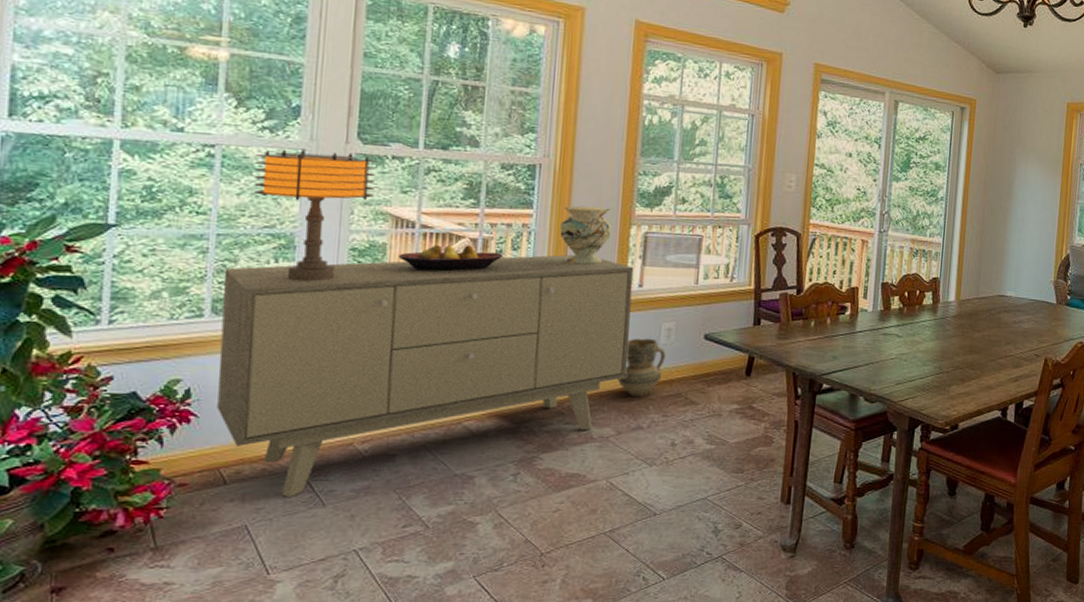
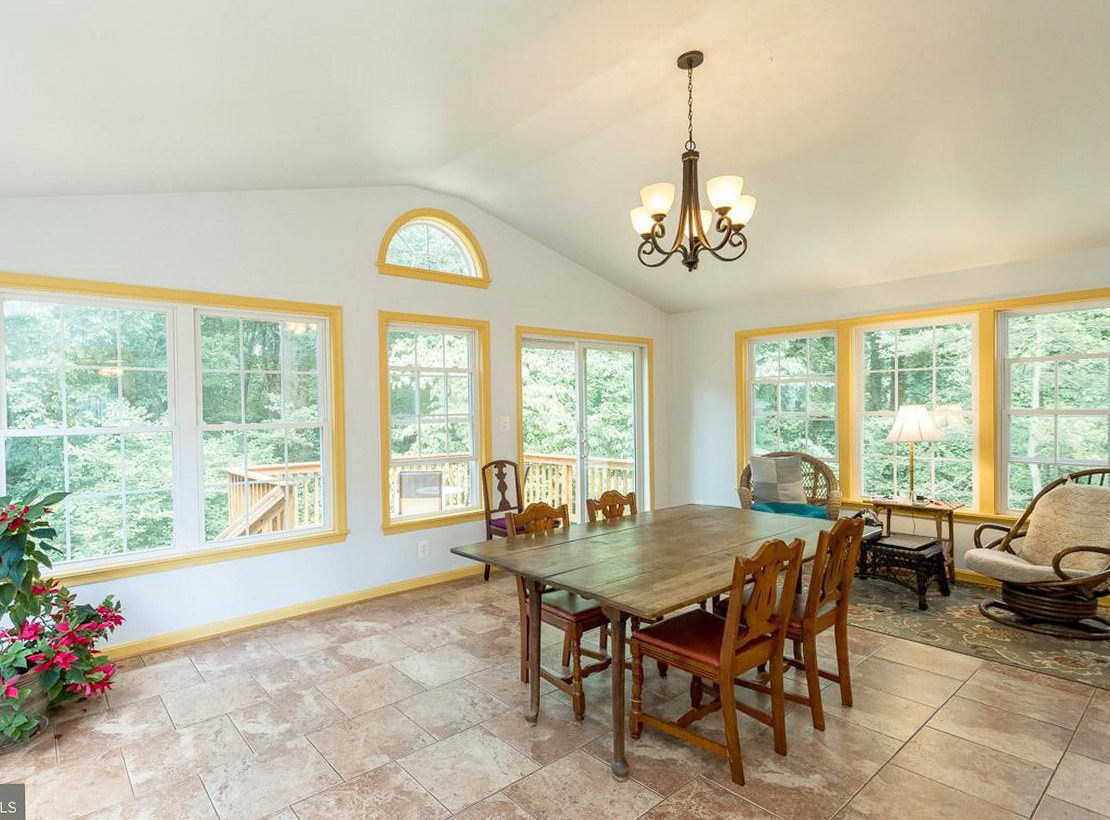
sideboard: present [217,254,634,497] -> none [132,492,396,675]
table lamp: present [253,149,376,282] -> none [144,431,216,524]
fruit bowl: present [398,245,504,272] -> none [235,491,303,512]
decorative vase: present [560,205,612,265] -> none [340,455,376,500]
ceramic jug: present [617,338,666,396] -> none [390,554,423,599]

